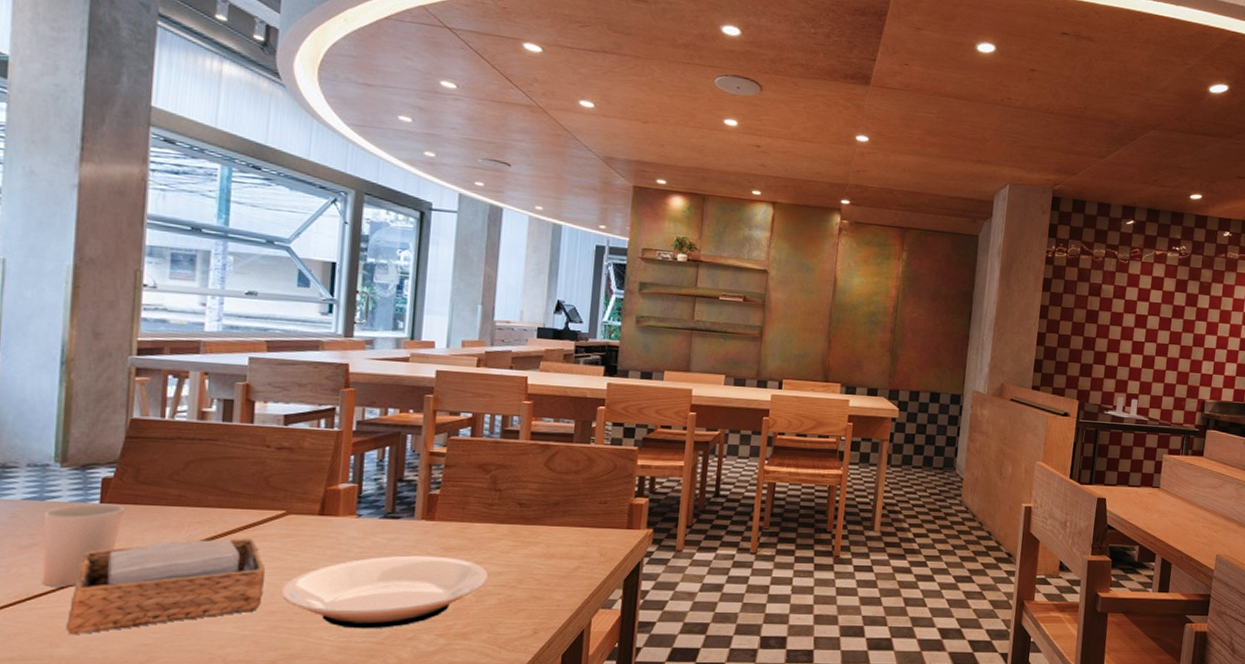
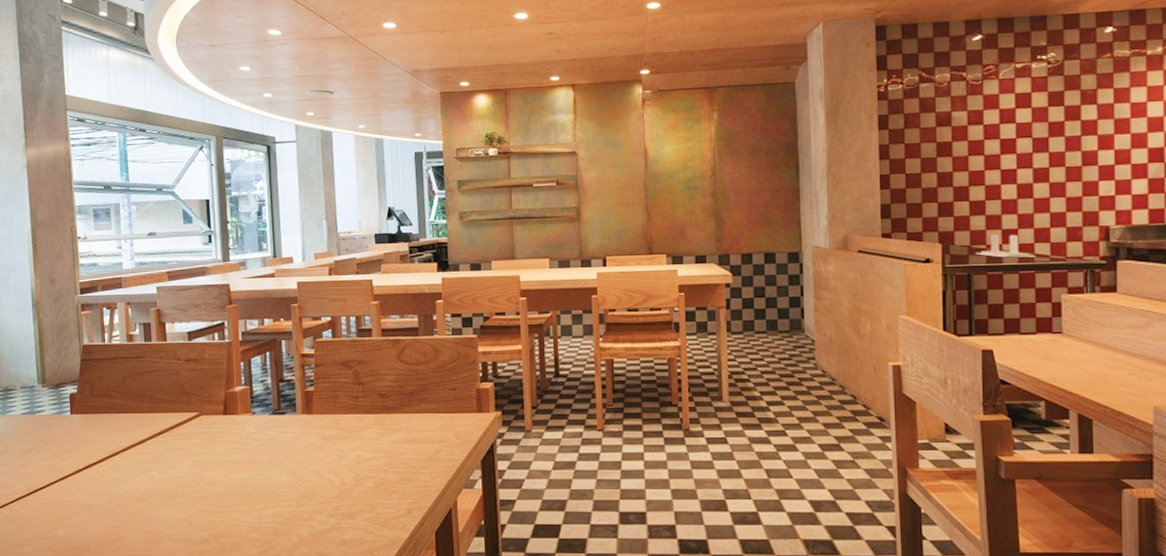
cup: present [41,503,124,587] -> none [36,414,87,481]
napkin holder: present [66,538,266,634] -> none [61,437,191,519]
plate: present [282,555,488,629] -> none [204,445,362,511]

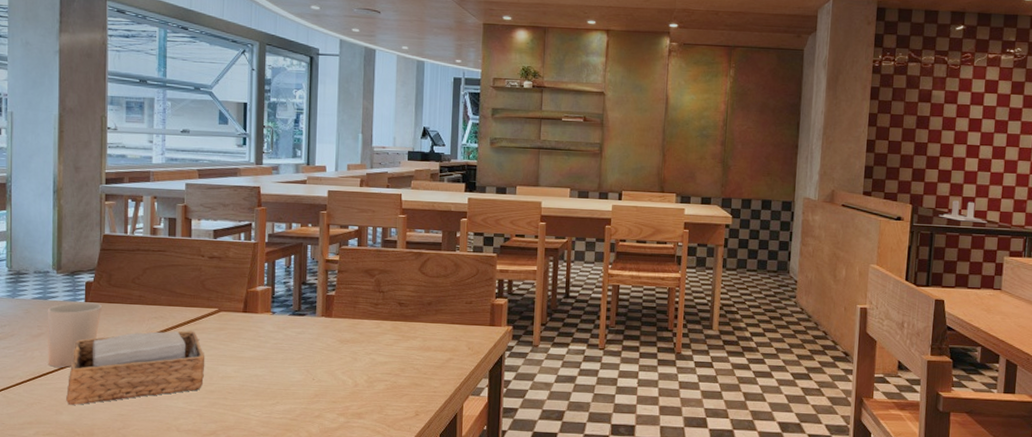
cup: none [36,414,87,481] -> present [47,302,102,368]
napkin holder: none [61,437,191,519] -> present [66,330,205,405]

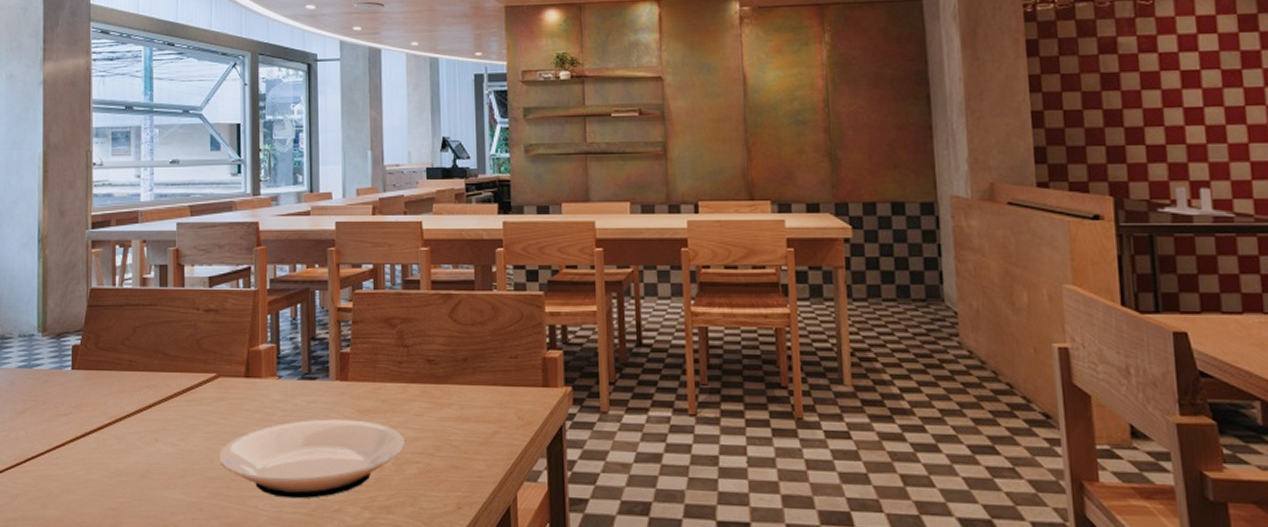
cup: present [47,302,102,368] -> none [32,370,89,450]
napkin holder: present [66,330,205,405] -> none [53,401,204,497]
plate: none [218,346,376,408] -> present [219,418,405,499]

